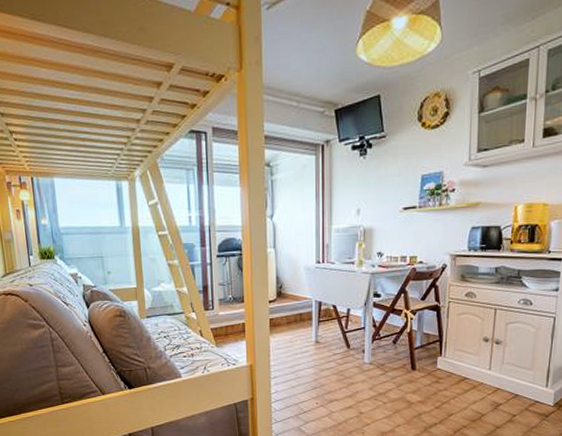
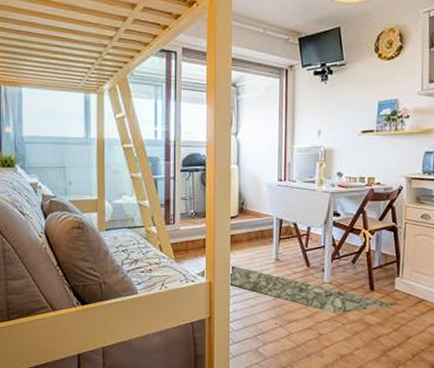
rug: none [236,348,438,394] -> present [195,265,396,314]

